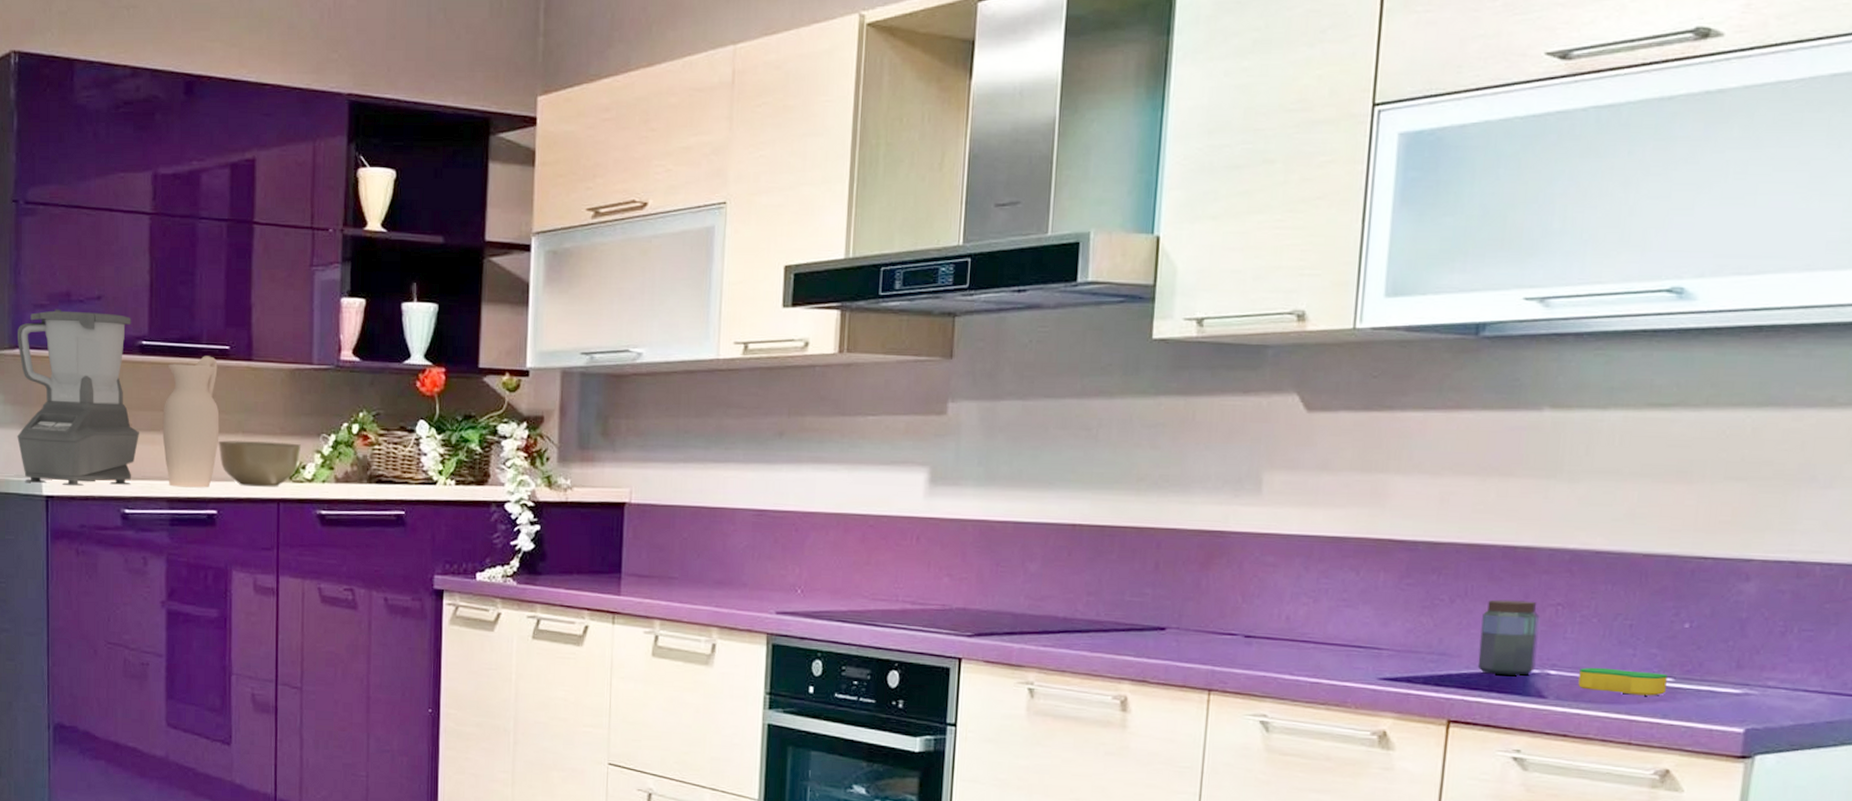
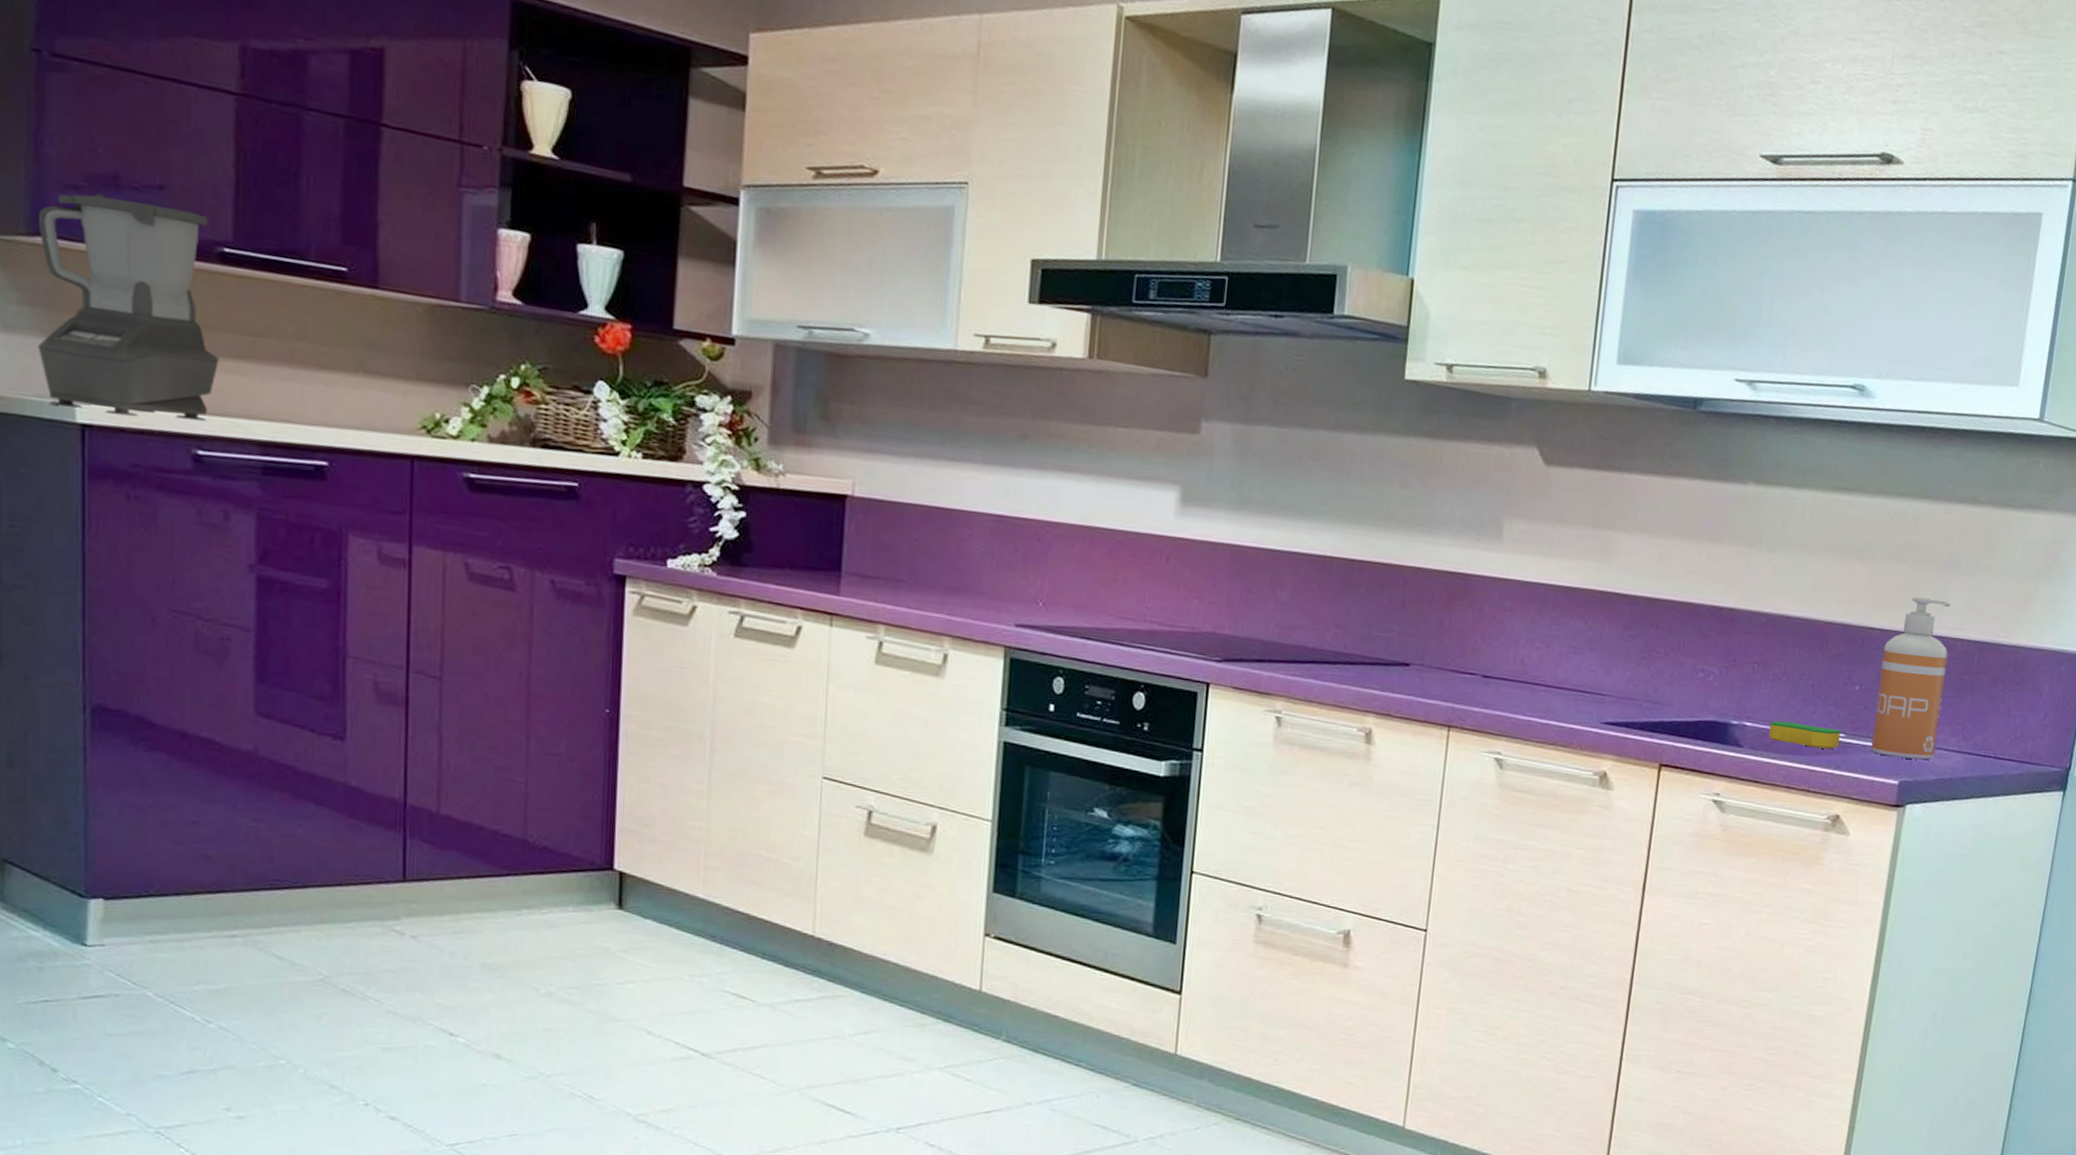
ceramic jug: present [162,356,220,488] -> none [252,275,333,435]
bowl: present [218,440,302,487] -> none [330,379,444,442]
peanut butter: present [1477,599,1540,676] -> none [1686,654,1740,726]
soap dispenser: none [1707,518,1805,704] -> present [1870,597,1951,760]

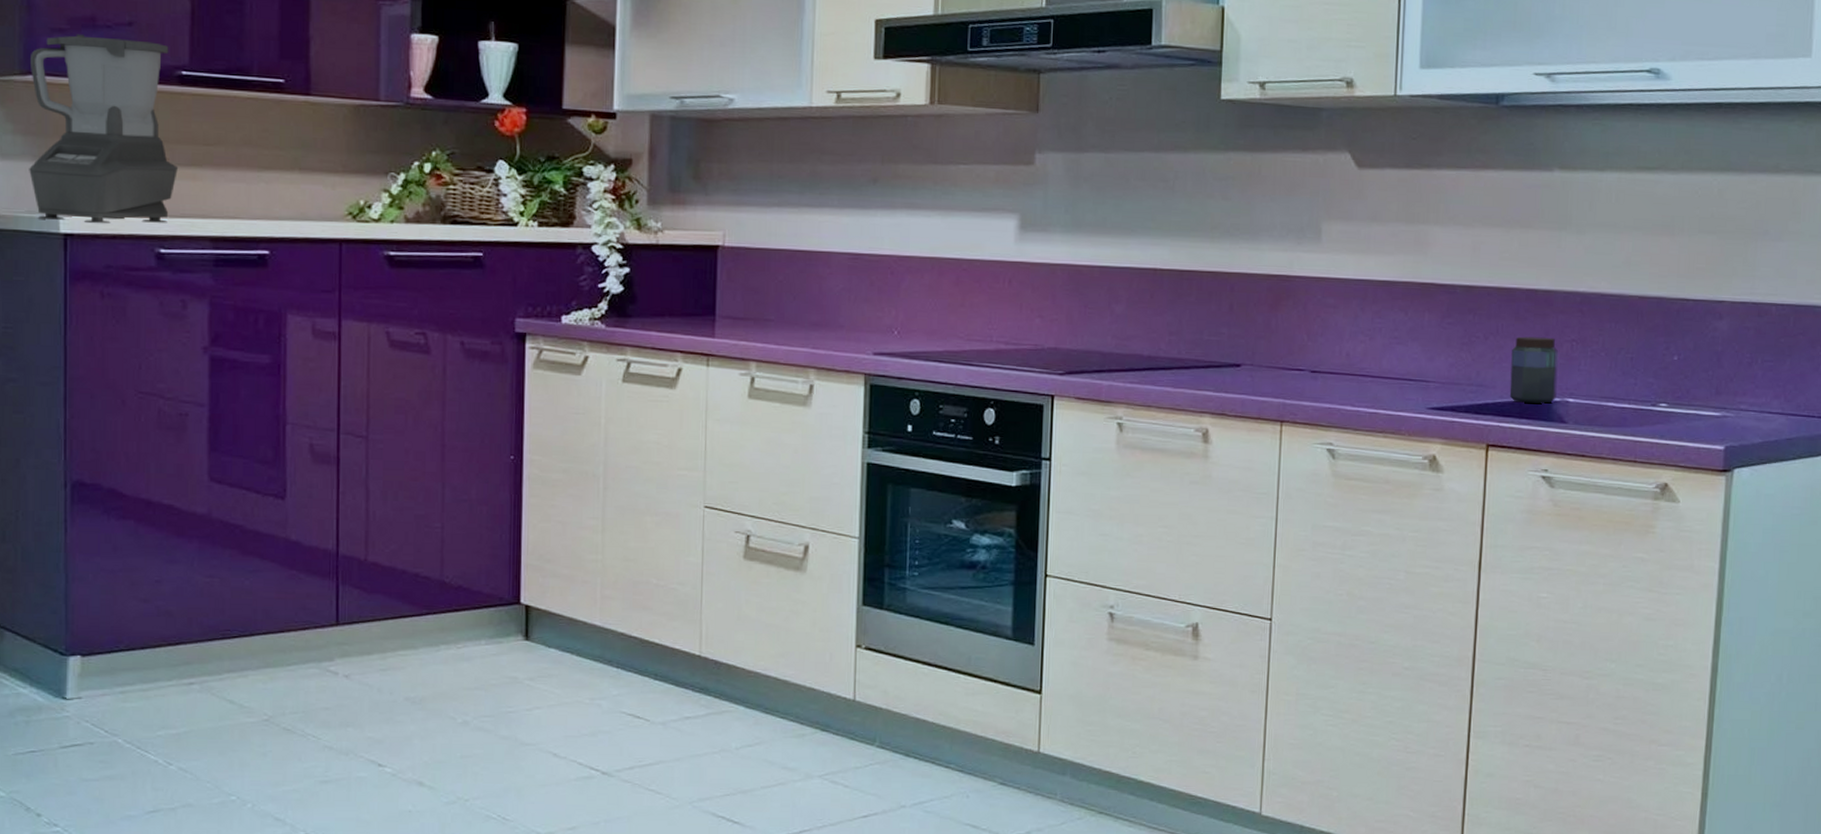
peanut butter: none [1686,654,1740,726] -> present [1509,336,1559,404]
sponge: present [1769,721,1840,749] -> none [1592,395,1662,420]
soap dispenser: present [1870,597,1951,760] -> none [1694,266,1763,424]

